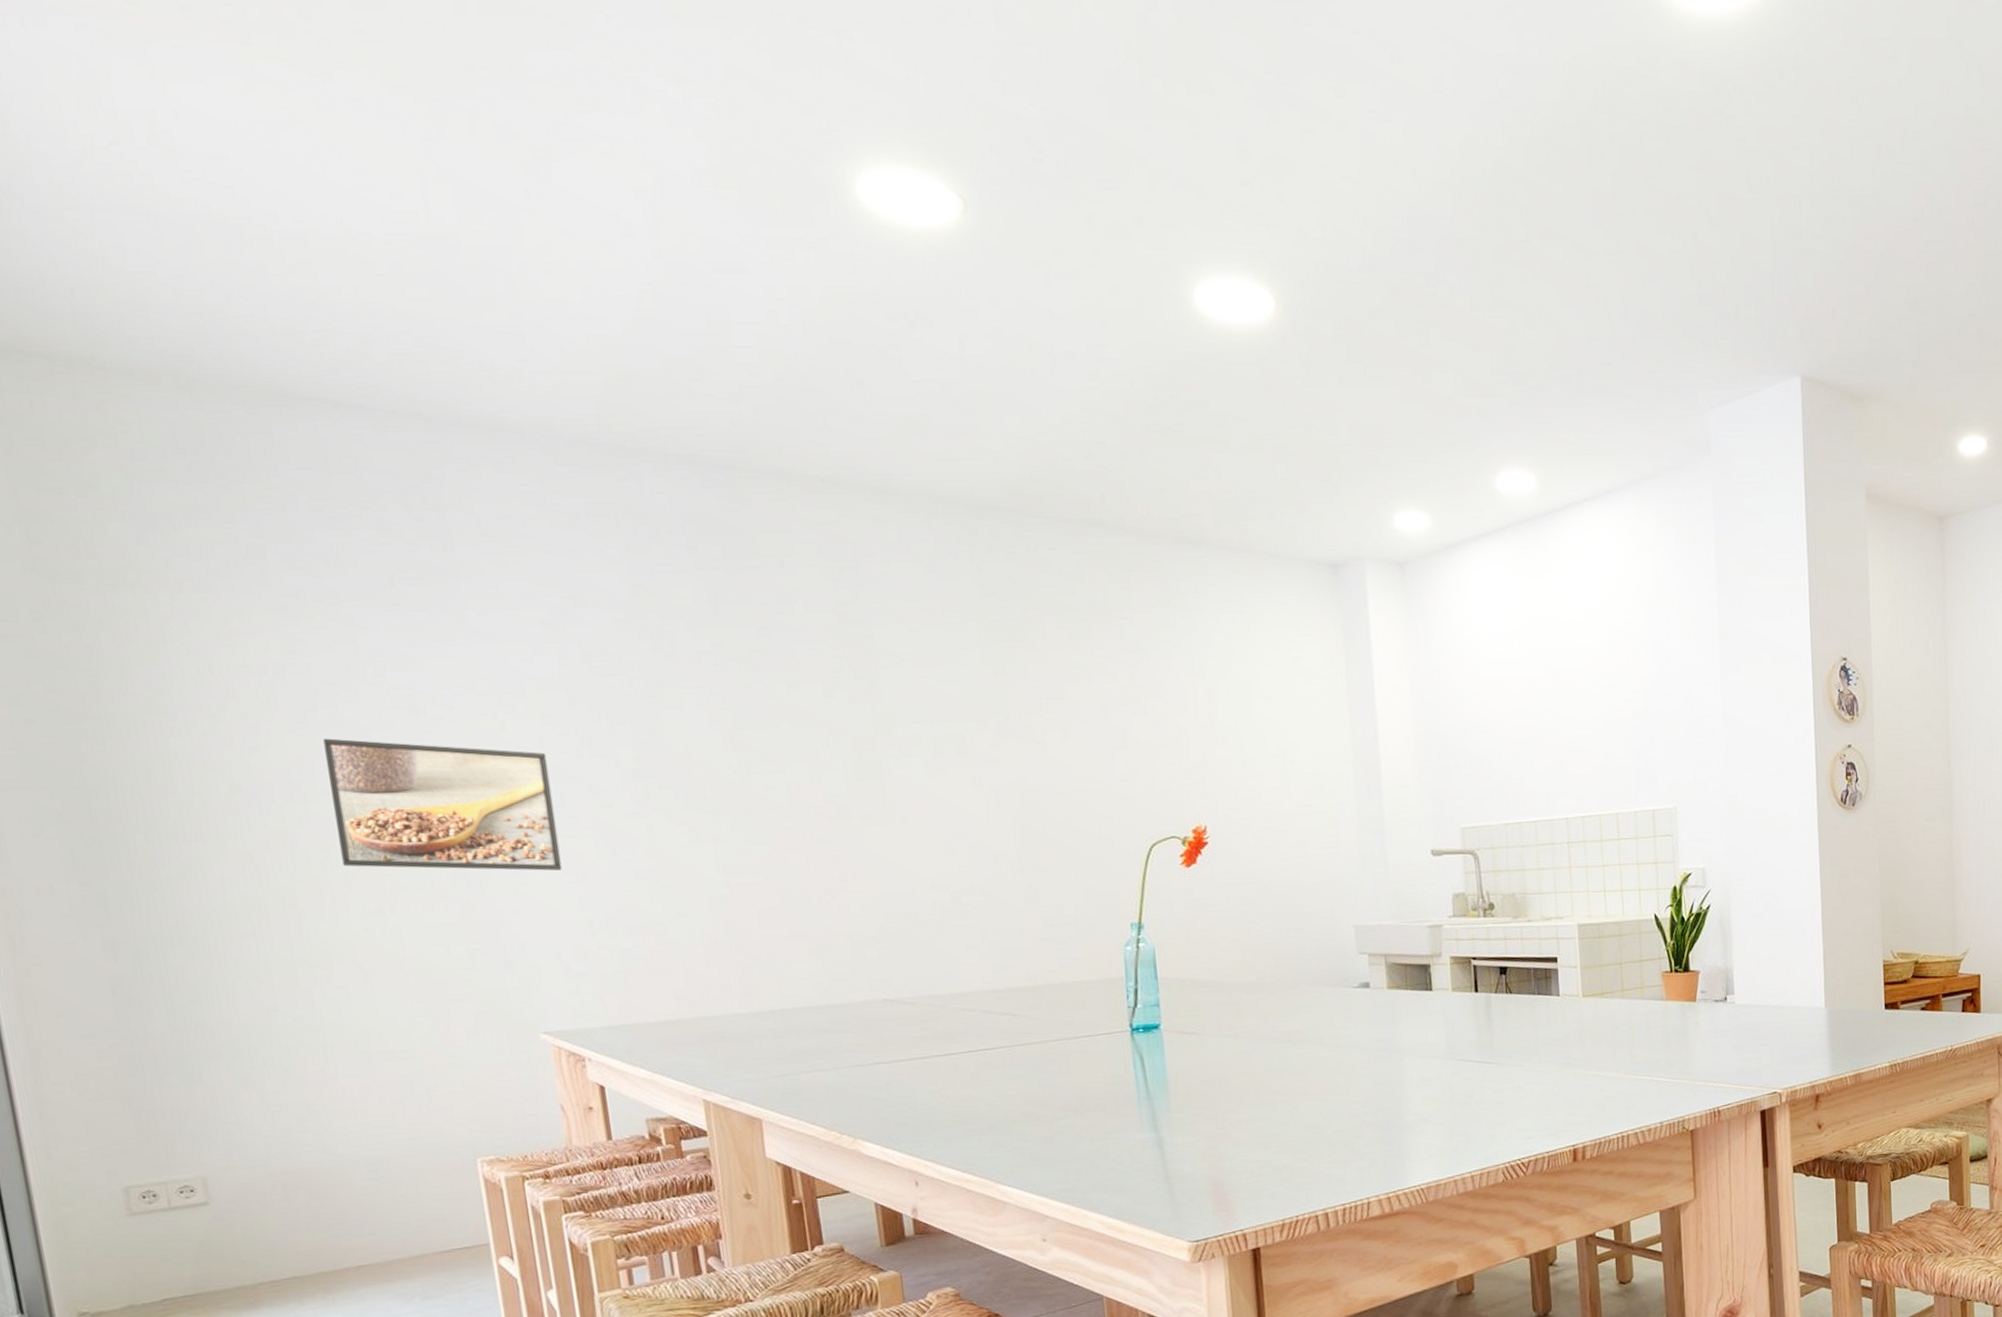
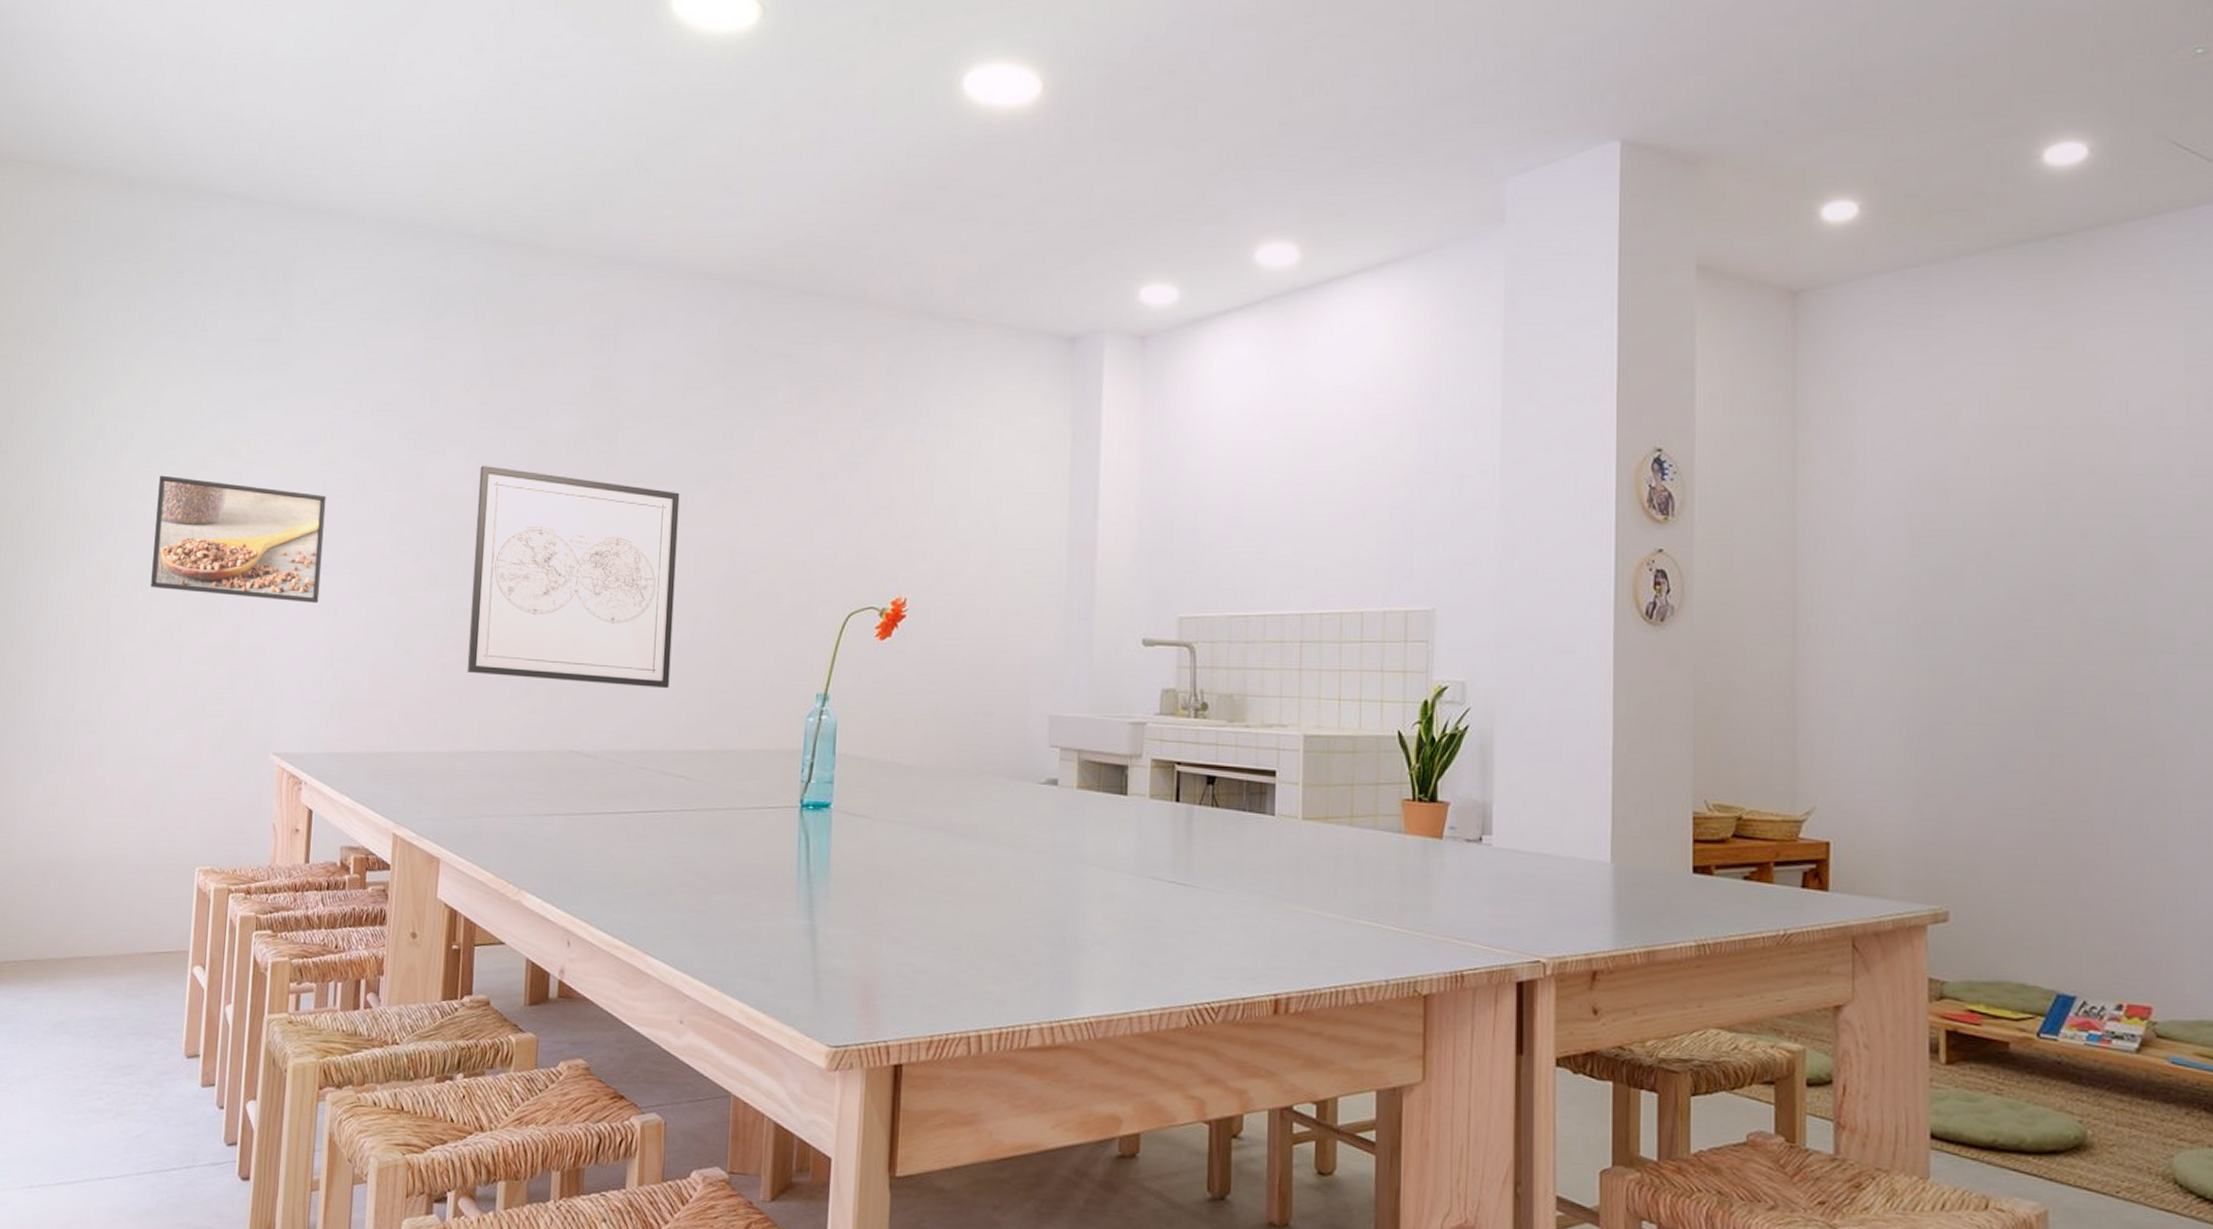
wall art: none [726,713,979,932] -> present [467,466,680,689]

